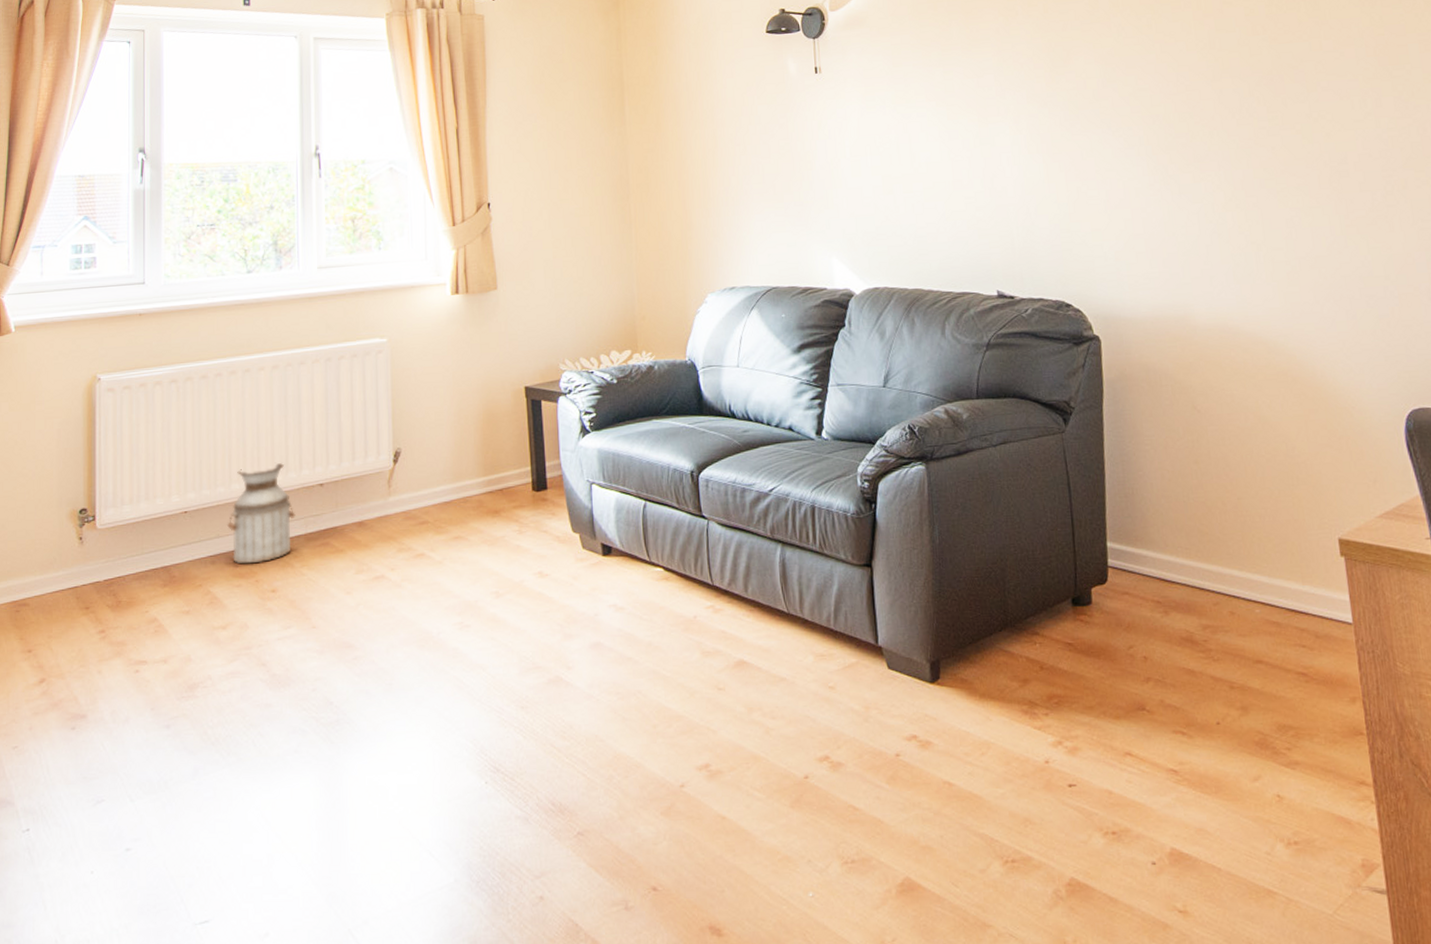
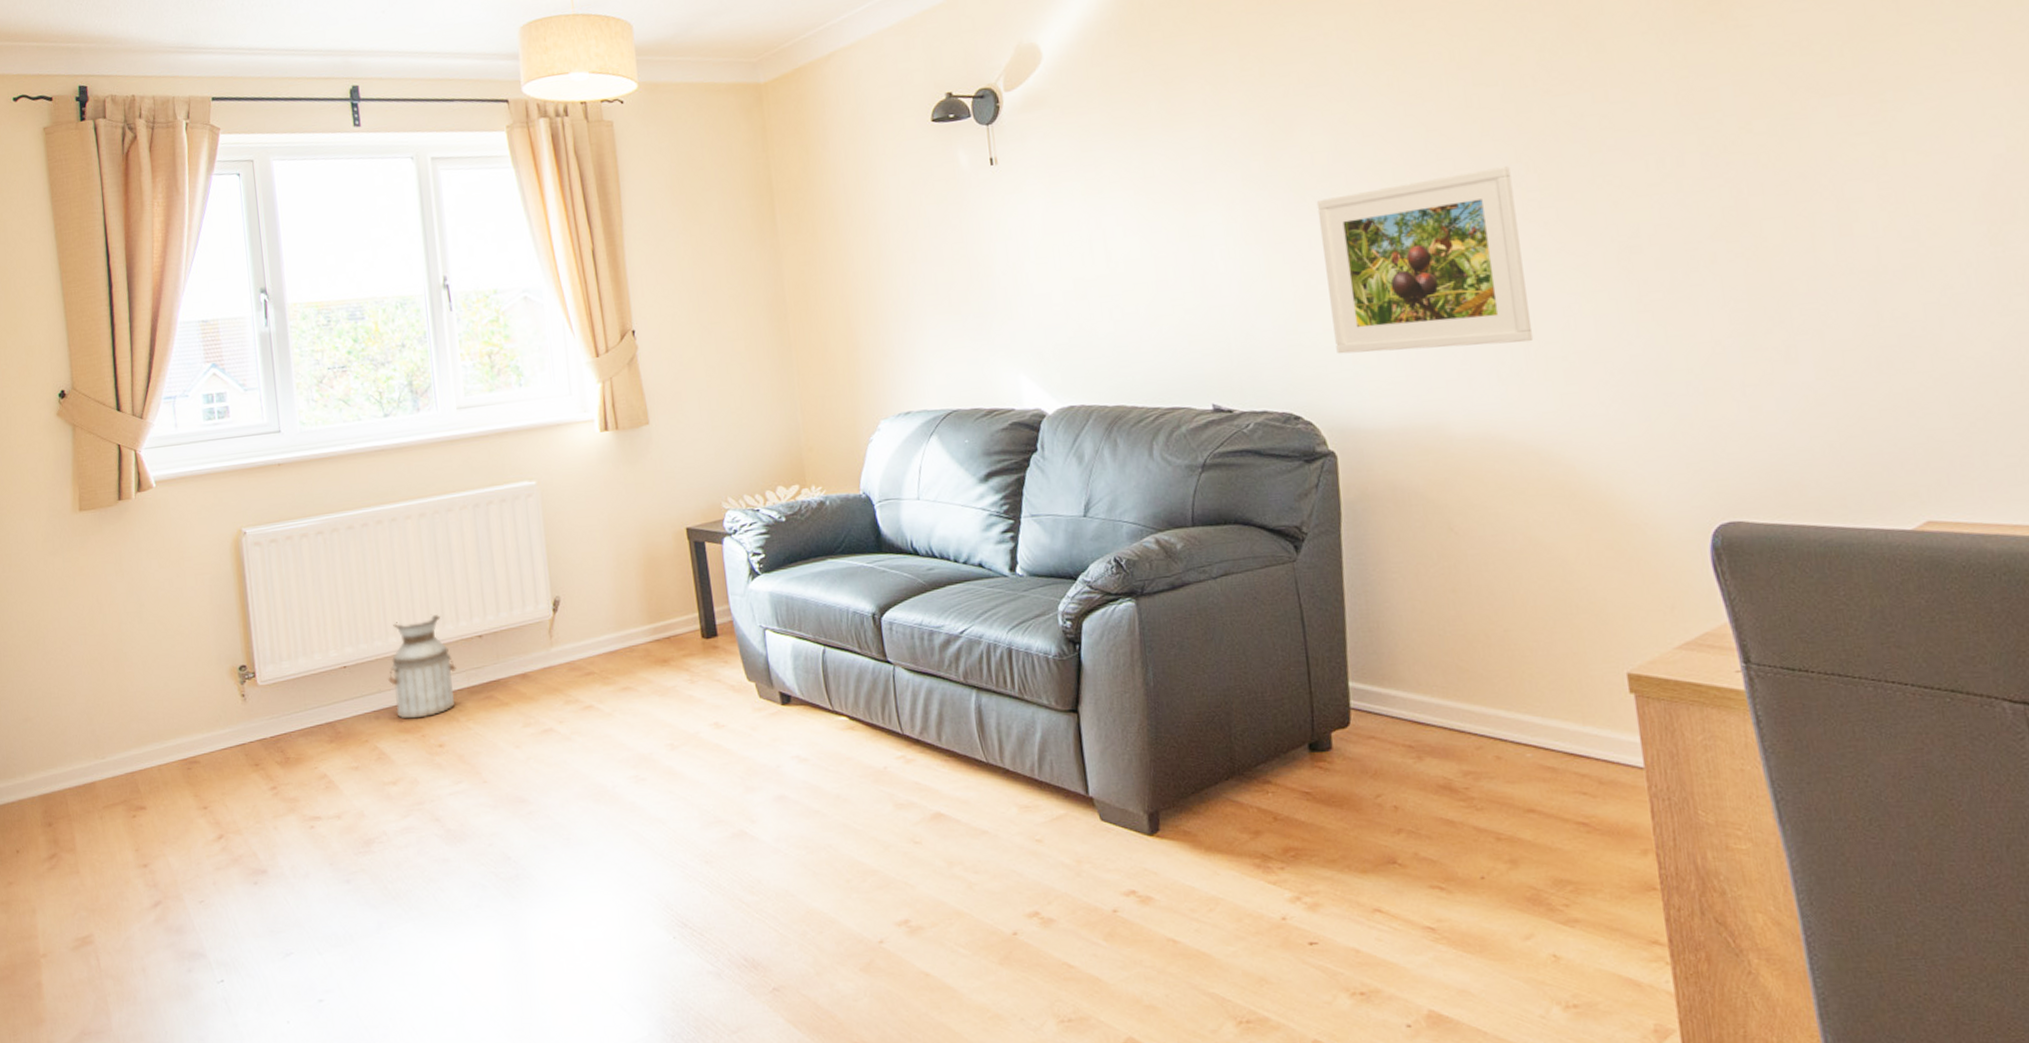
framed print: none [1088,99,1263,252] -> present [1316,166,1534,354]

